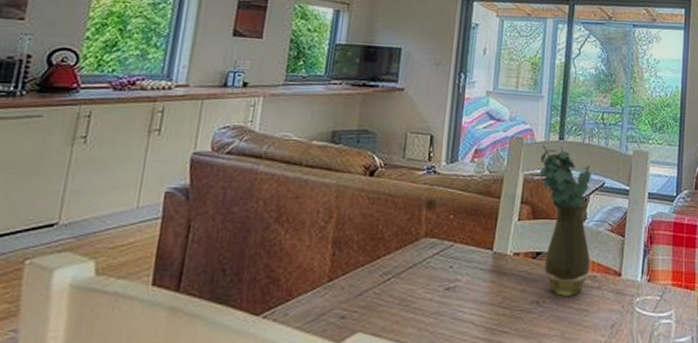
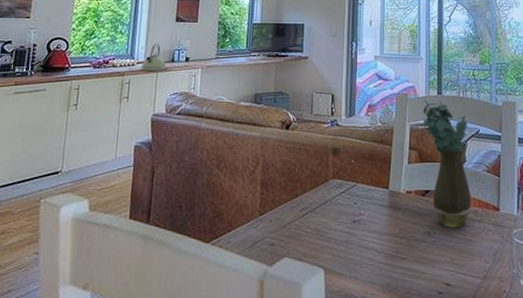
kettle: none [178,62,216,99] -> present [139,43,167,72]

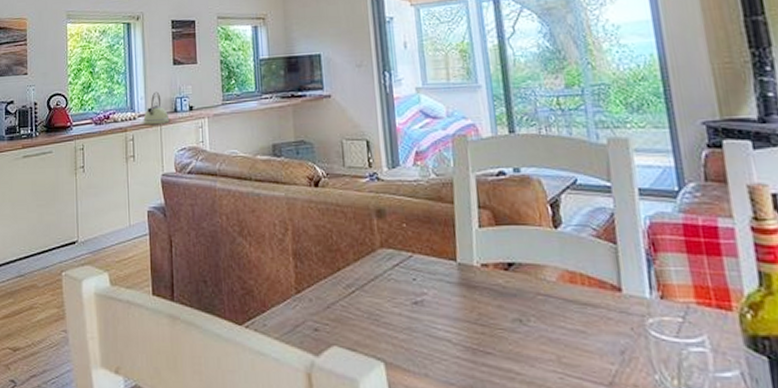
vase: present [423,99,472,228] -> none [490,140,580,314]

